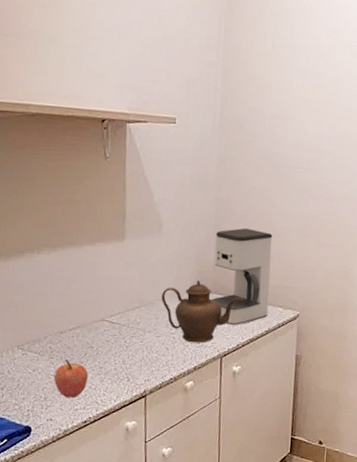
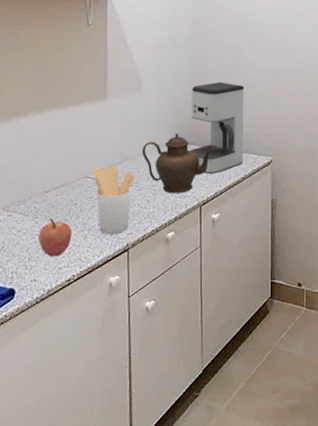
utensil holder: none [110,310,154,379] -> present [93,166,135,234]

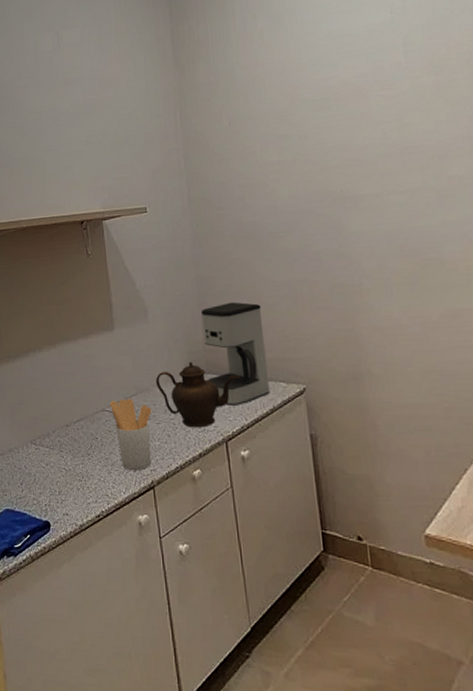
apple: present [38,218,73,257] -> none [65,452,97,492]

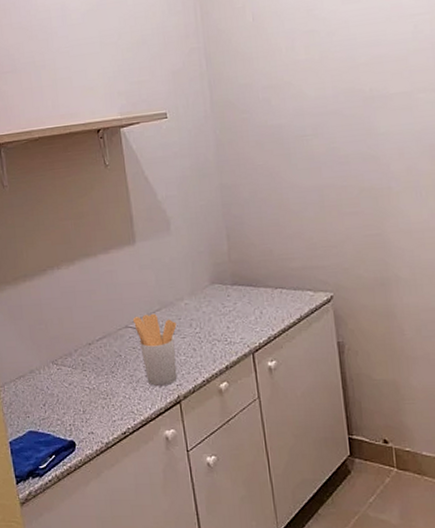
teapot: present [155,362,241,428] -> none [179,274,267,341]
coffee maker: present [201,302,271,406] -> none [226,210,297,317]

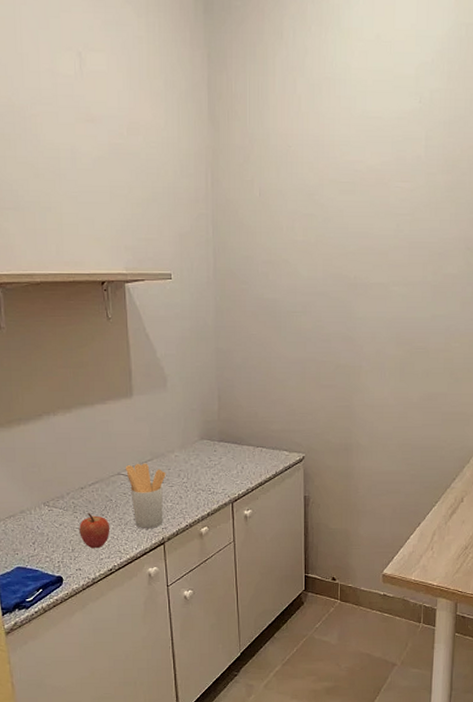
apple: none [89,371,122,410] -> present [79,513,110,549]

